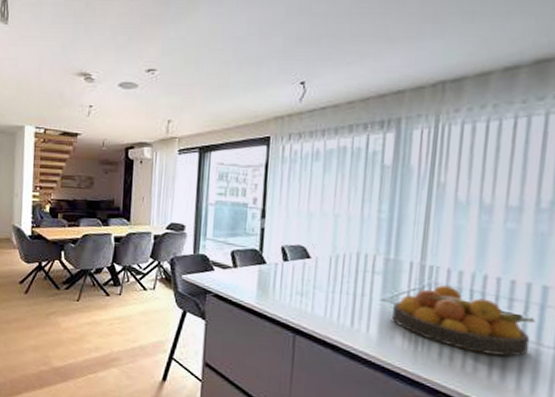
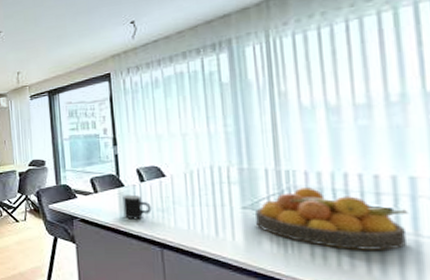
mug: none [261,273,291,301] -> present [122,194,152,220]

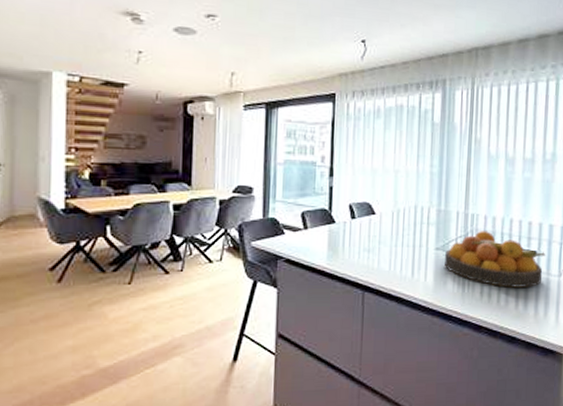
mug: present [122,194,152,220] -> none [331,232,359,260]

